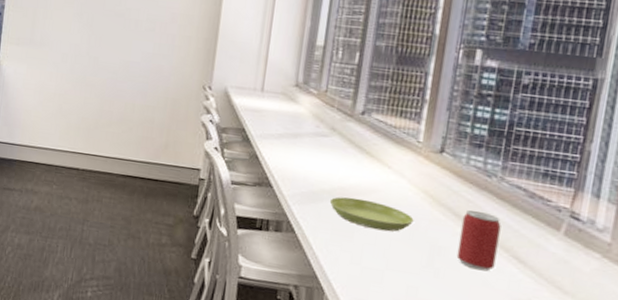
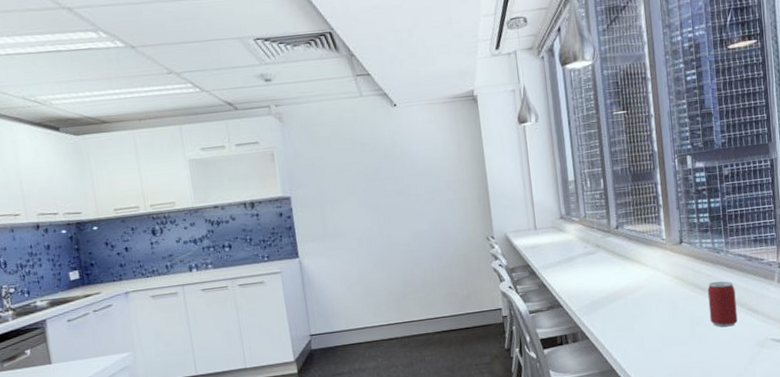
saucer: present [329,196,414,232] -> none [609,295,674,319]

